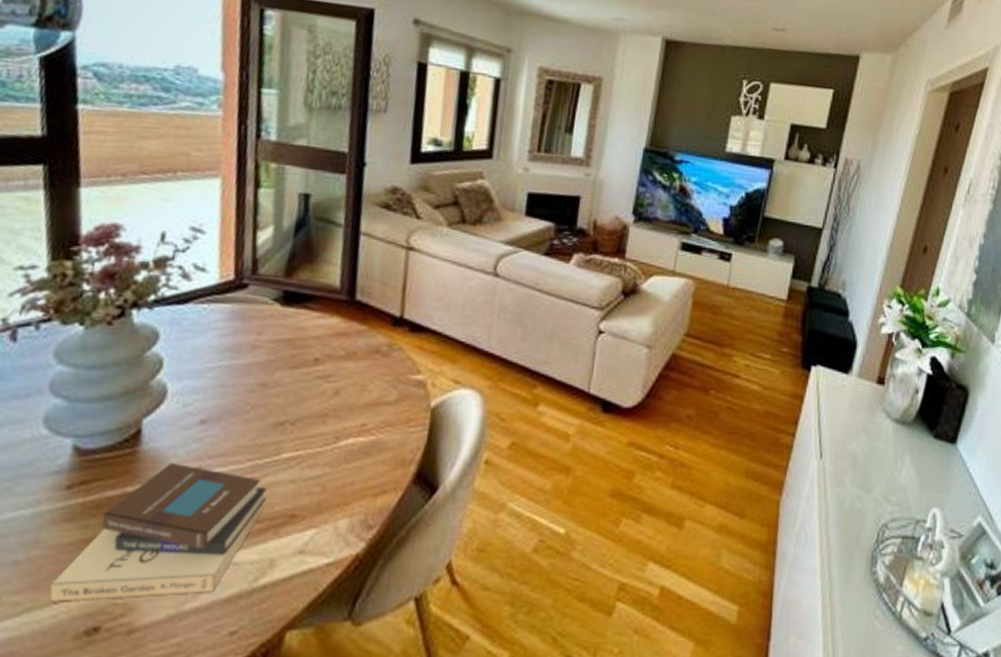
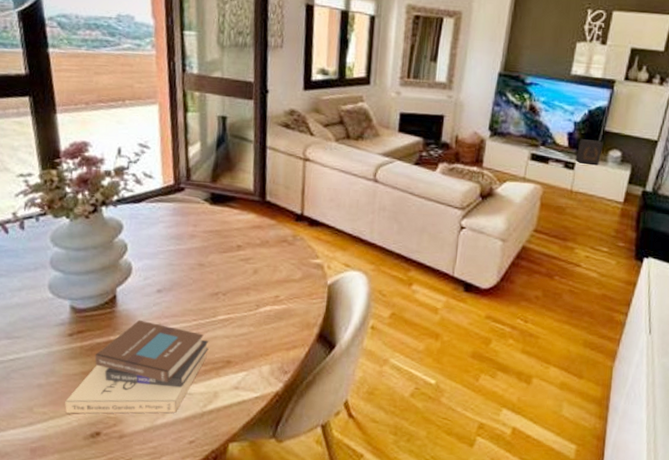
decorative box: none [732,224,763,257] -> present [575,138,603,166]

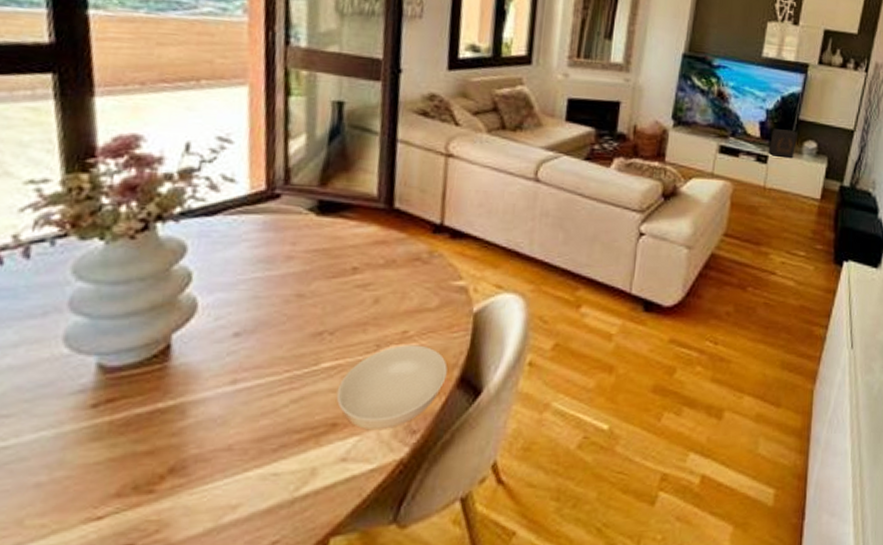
books: present [65,319,209,414] -> none [77,376,307,523]
bowl: none [229,306,309,369] -> present [336,345,448,431]

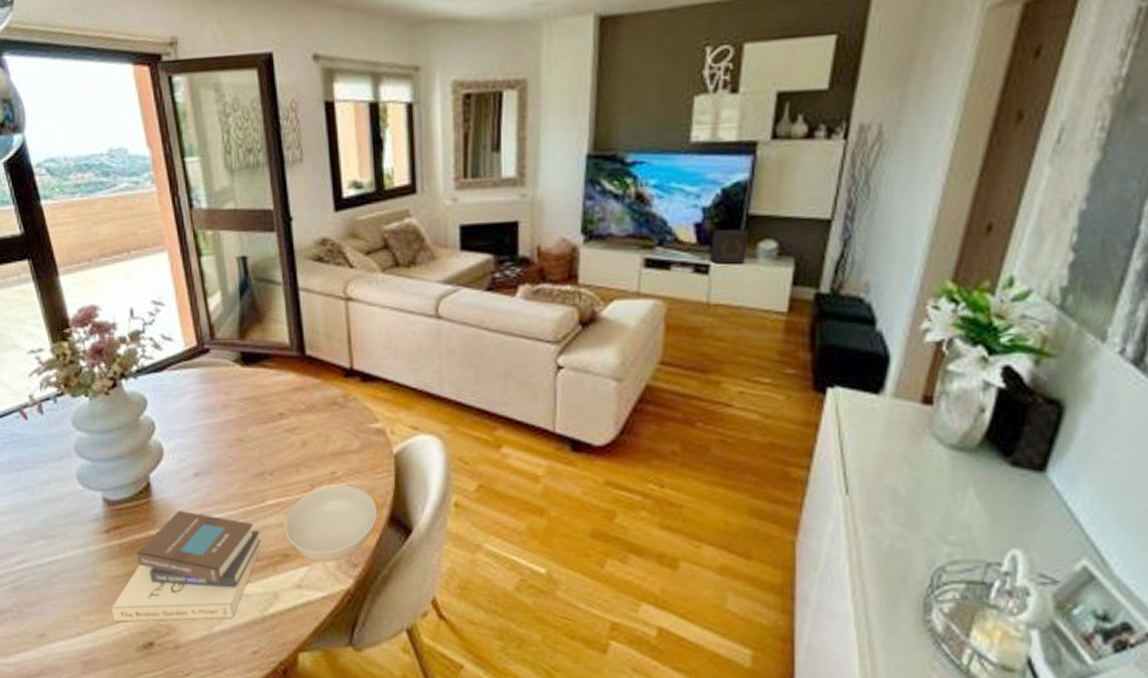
books: none [77,376,307,523] -> present [111,510,261,622]

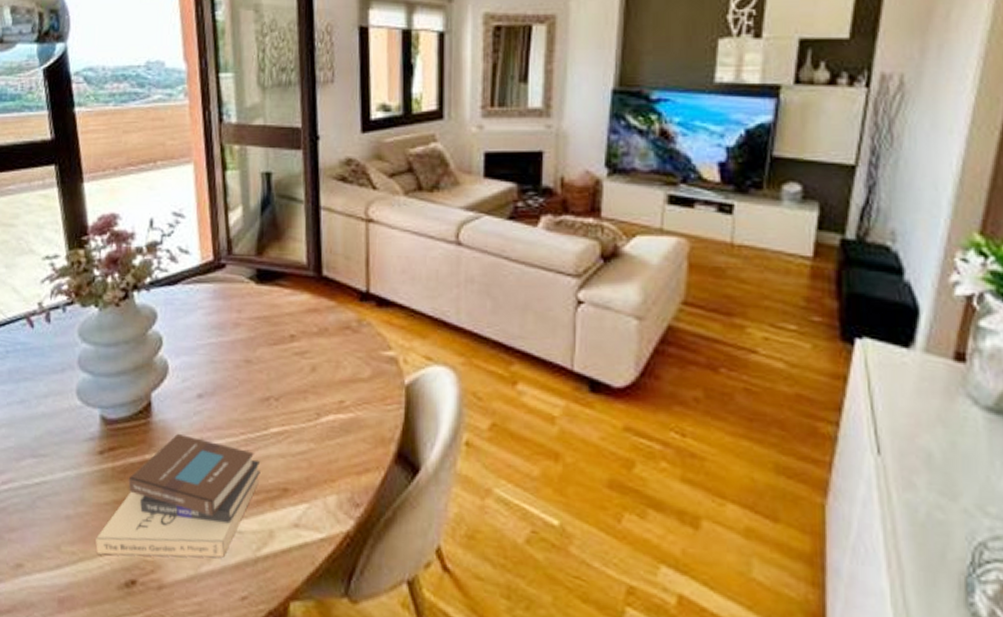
bowl: present [283,485,377,563] -> none [285,415,384,501]
decorative box: present [709,229,748,266] -> none [733,169,772,207]

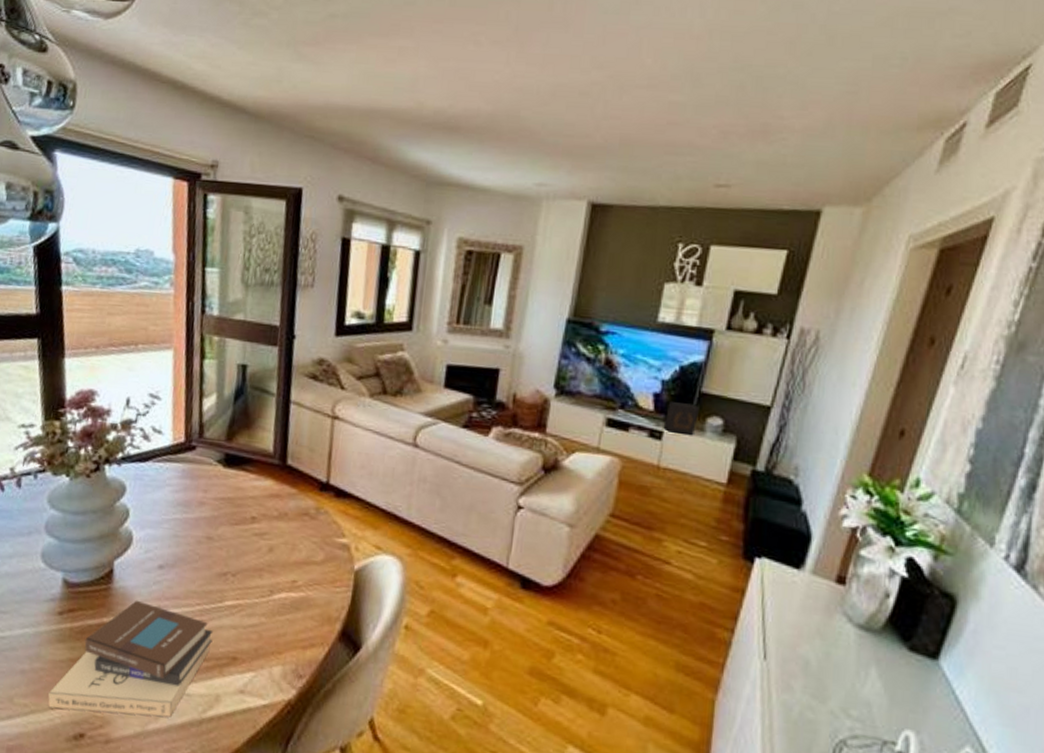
decorative box: none [733,169,772,207] -> present [663,400,699,436]

